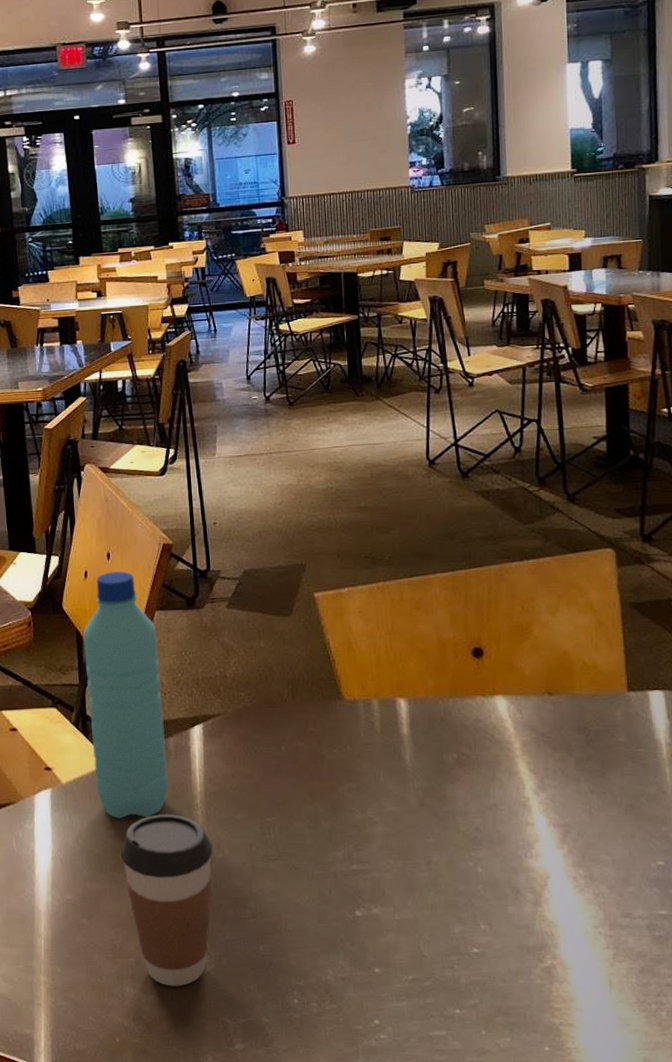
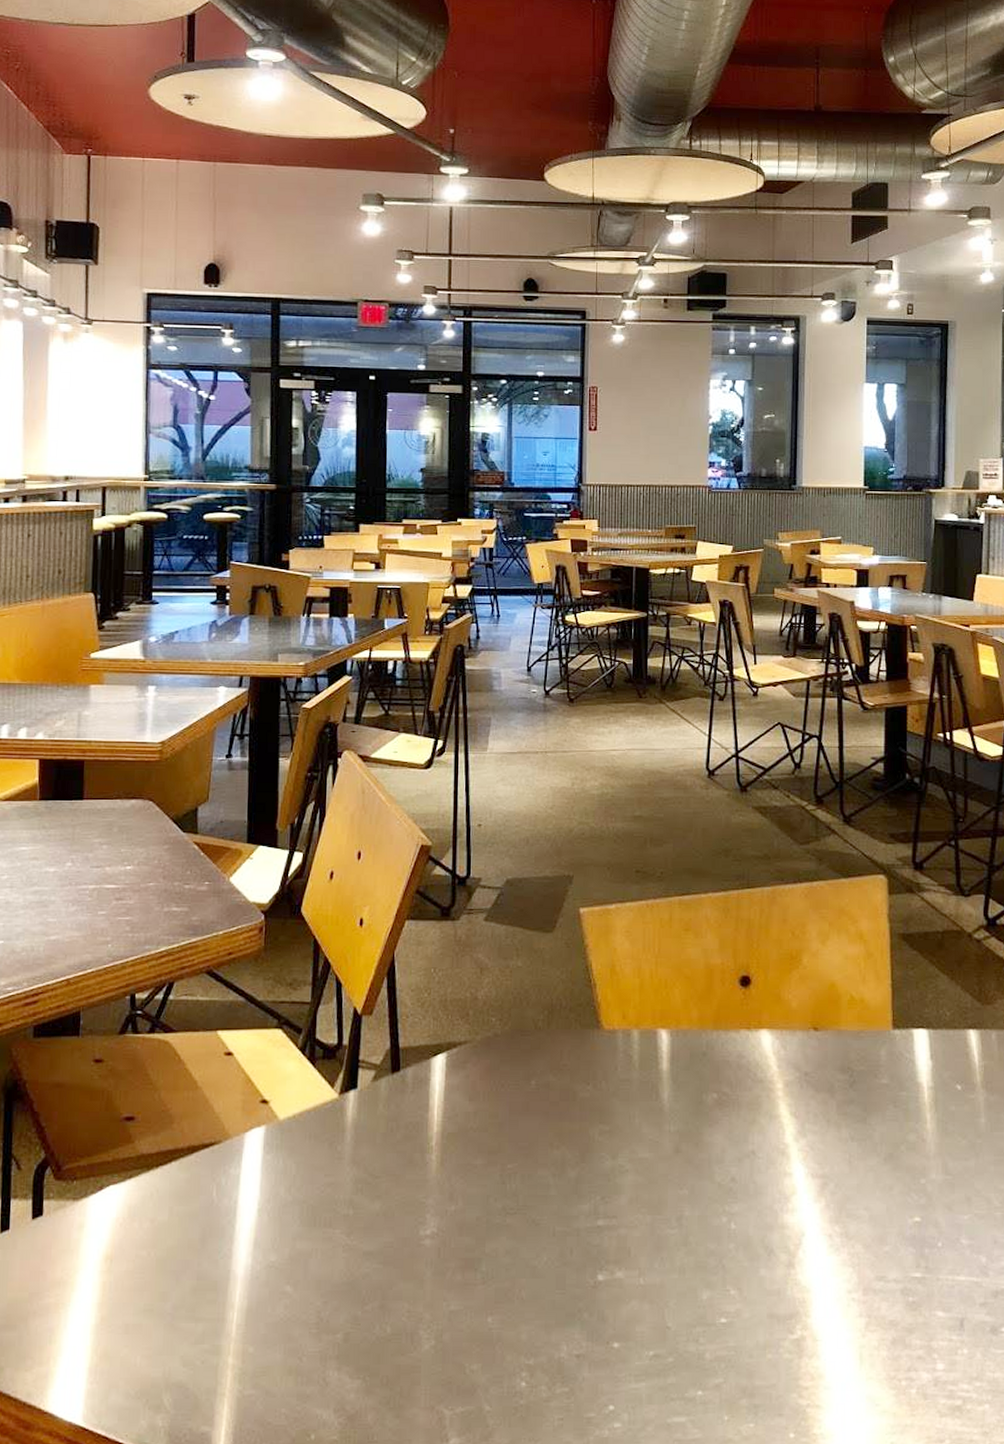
water bottle: present [82,570,169,819] -> none [318,872,405,1164]
coffee cup: present [120,814,213,987] -> none [338,1158,445,1369]

